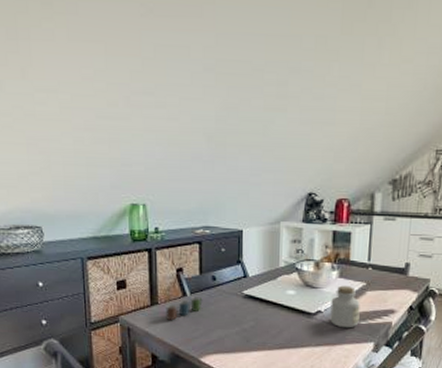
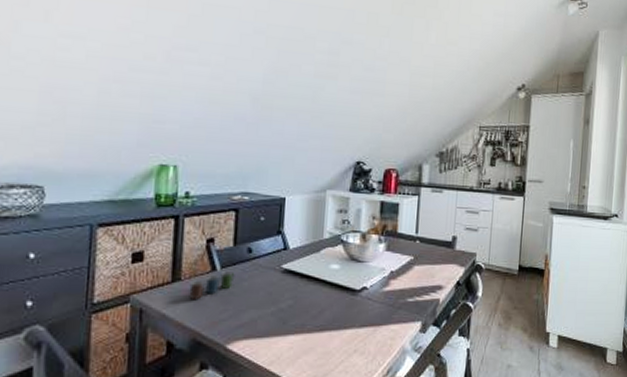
jar: present [330,285,360,328] -> none [376,259,408,307]

